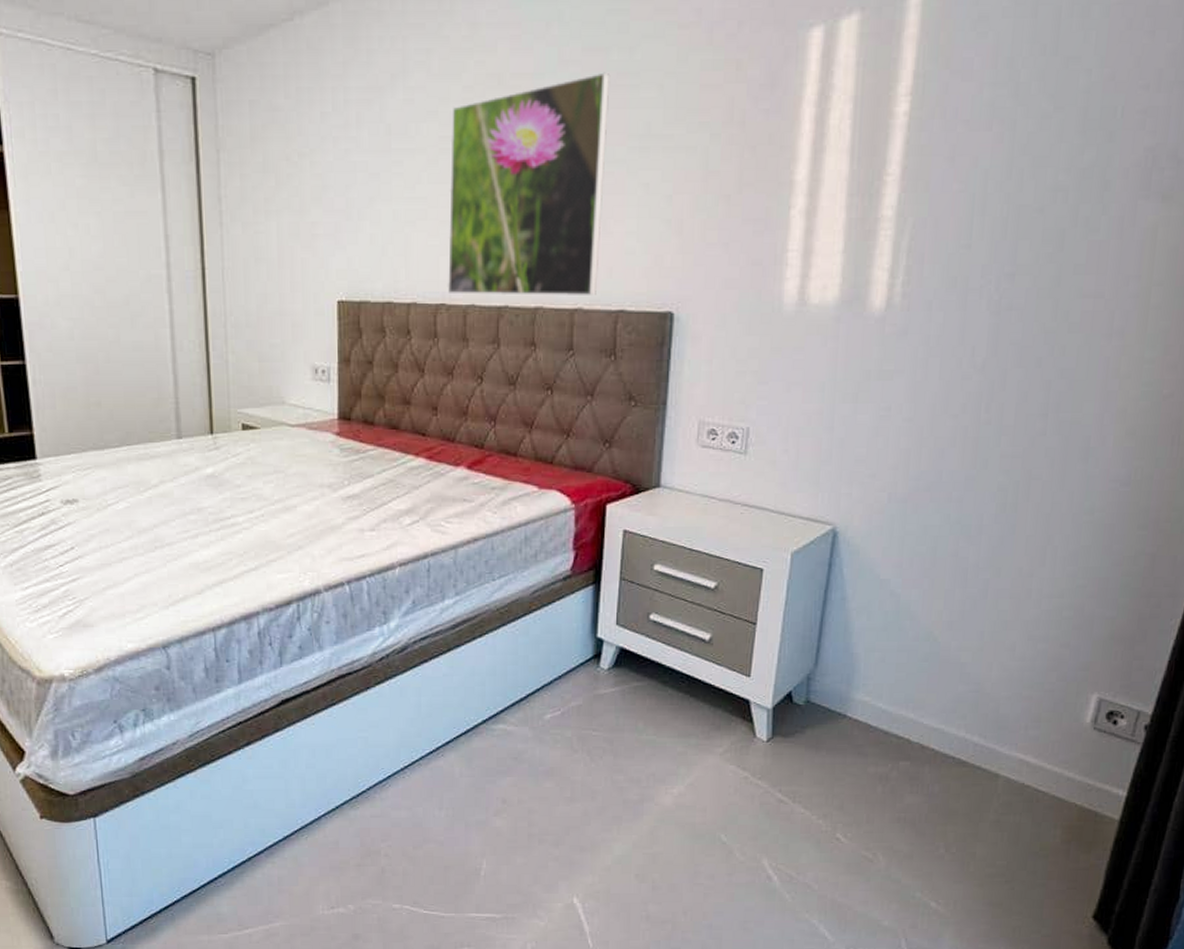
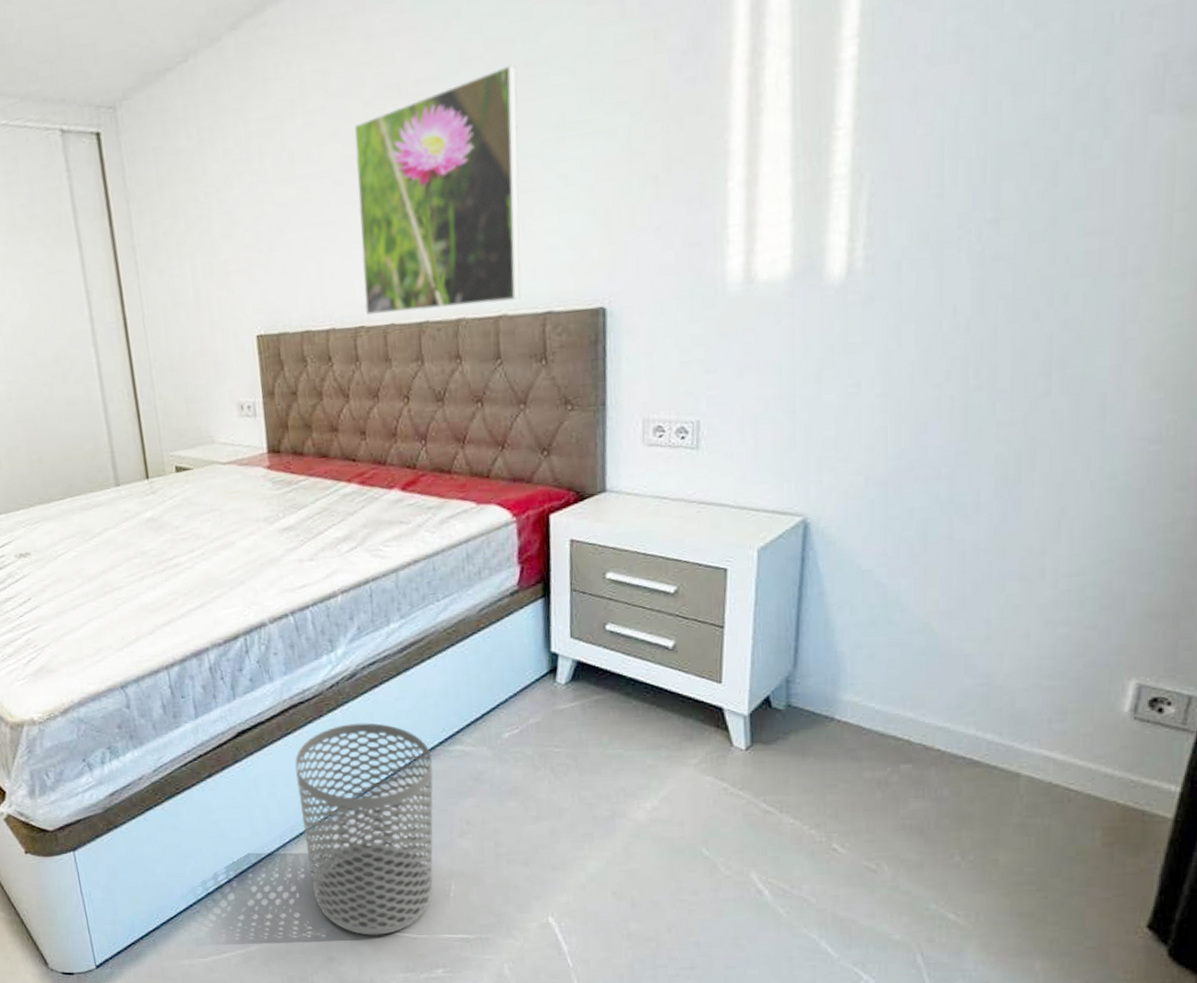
waste bin: none [337,697,475,913] -> present [295,723,434,935]

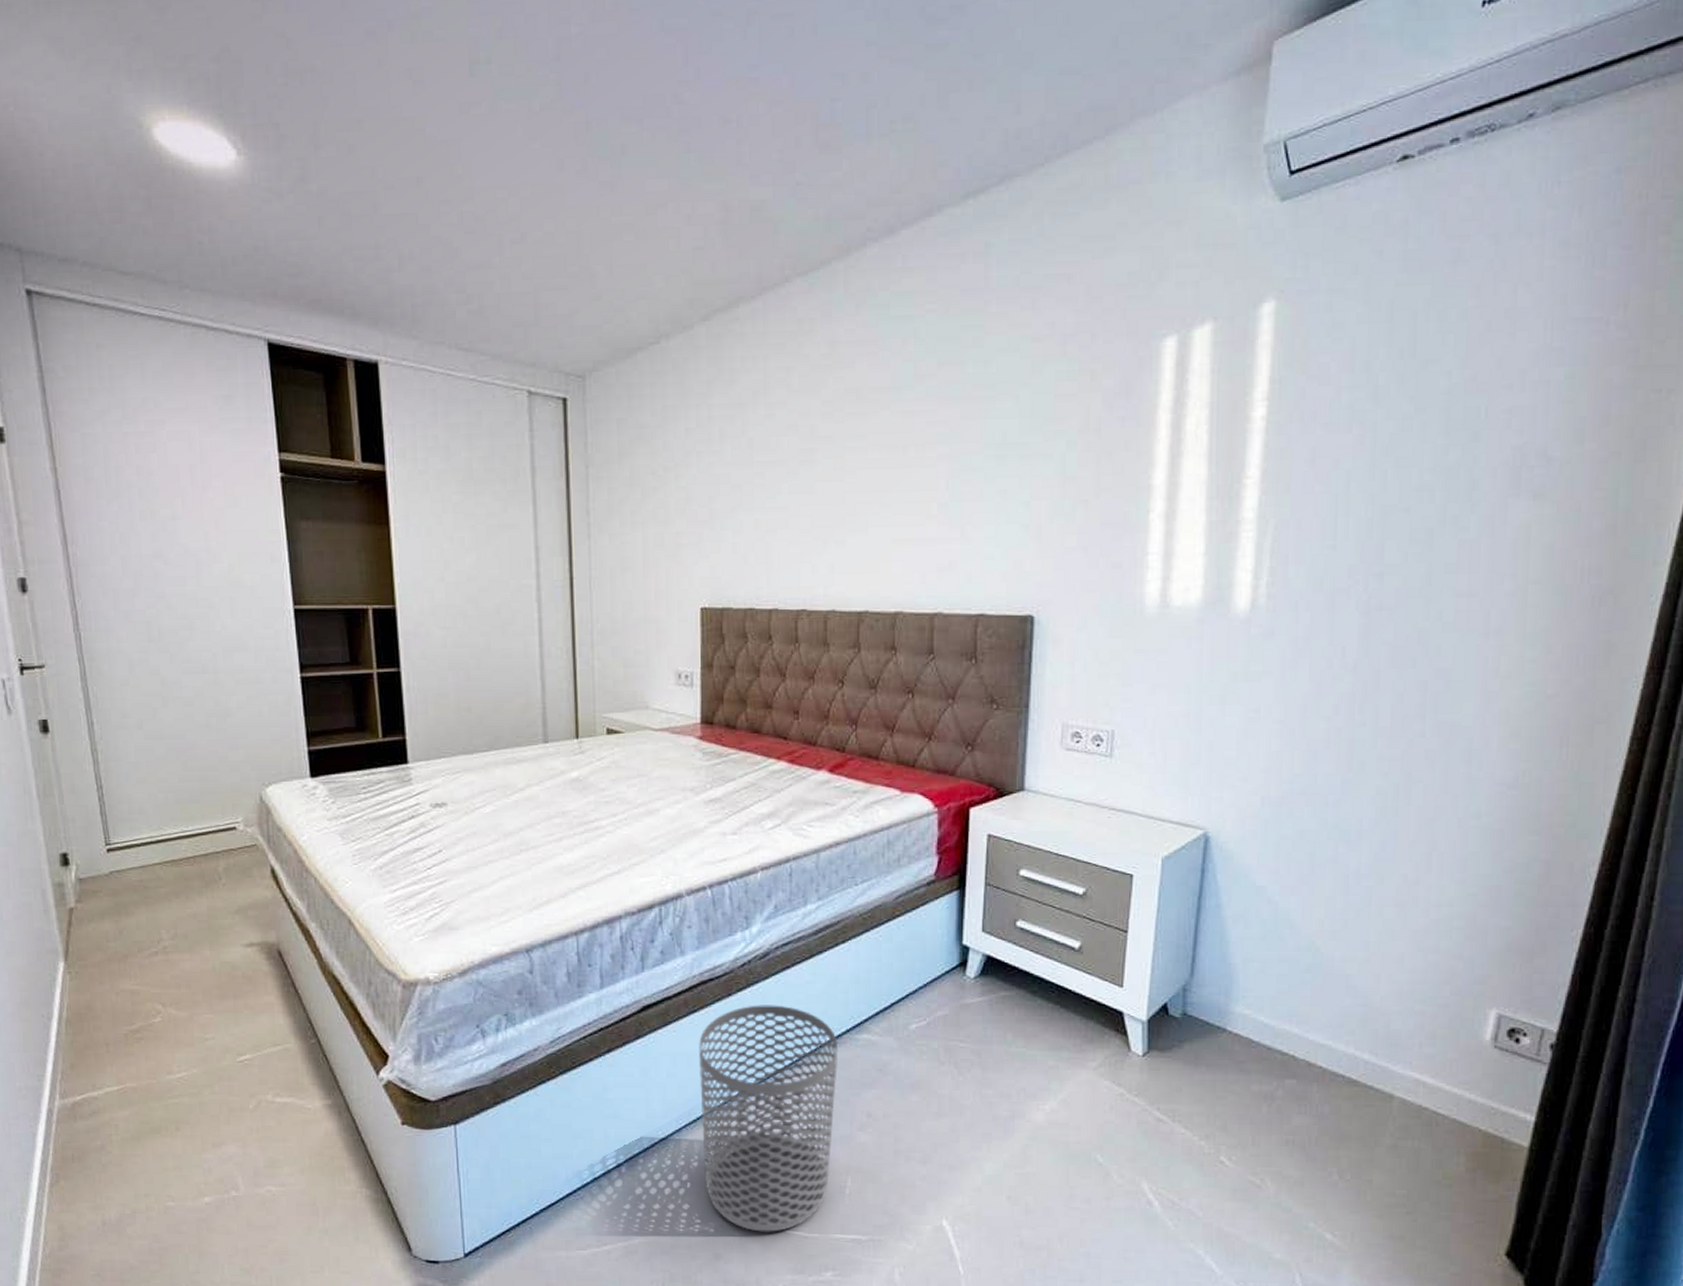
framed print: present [354,64,521,315] -> none [808,385,966,601]

